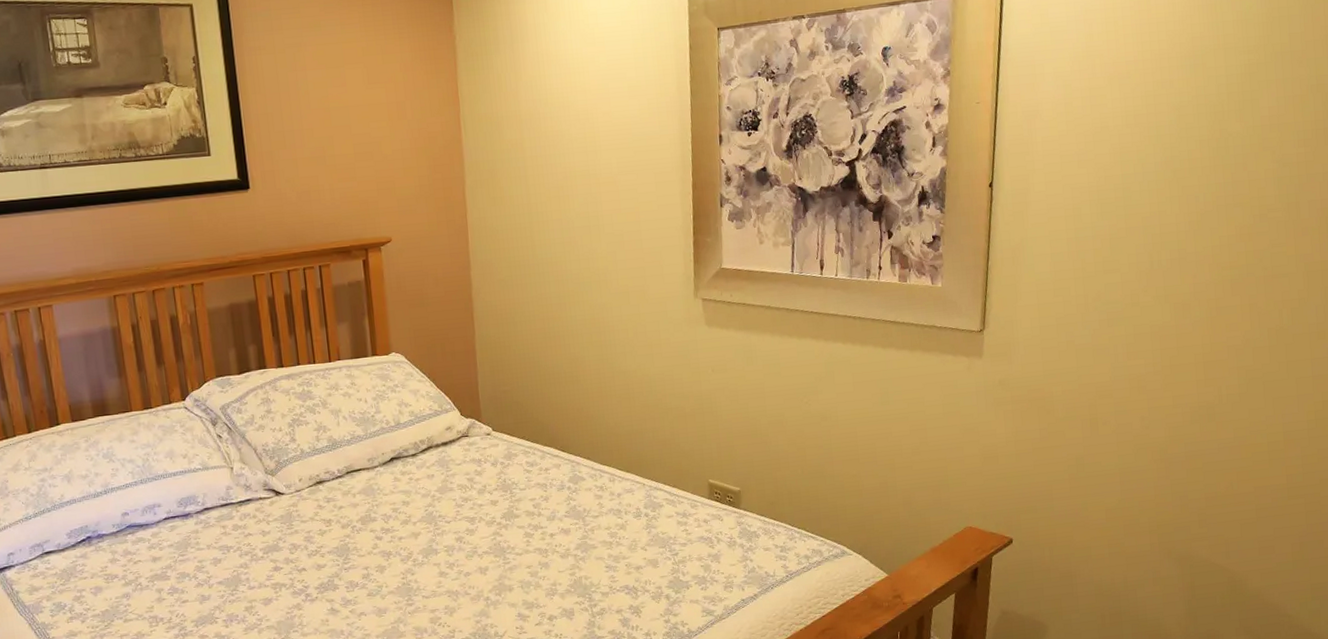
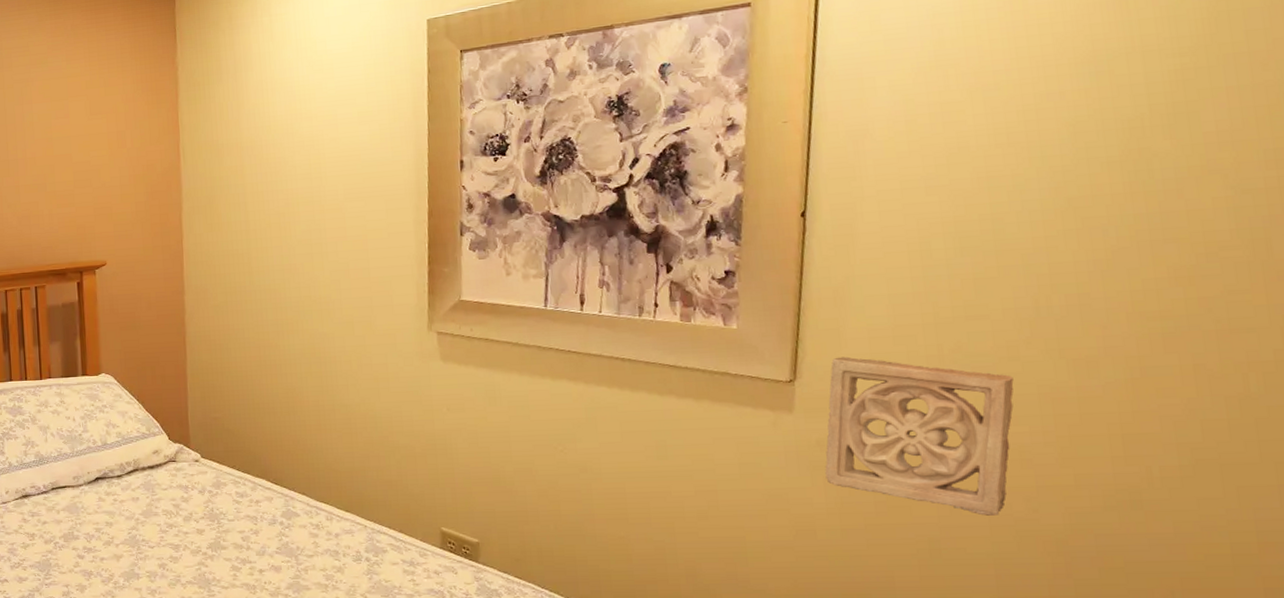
wall ornament: none [1005,307,1135,435] -> present [825,356,1014,516]

